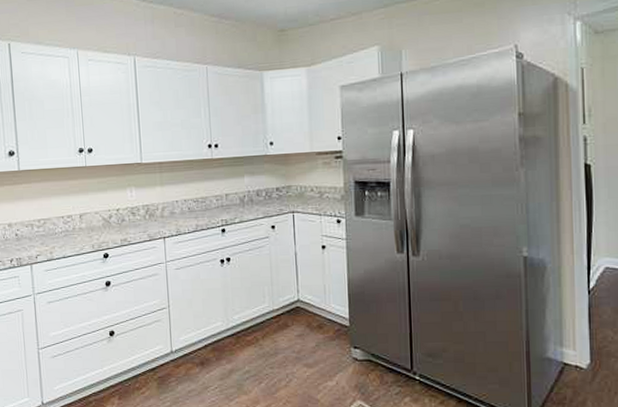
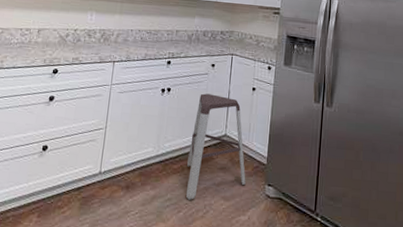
step stool: none [261,258,328,370] -> present [185,93,246,200]

